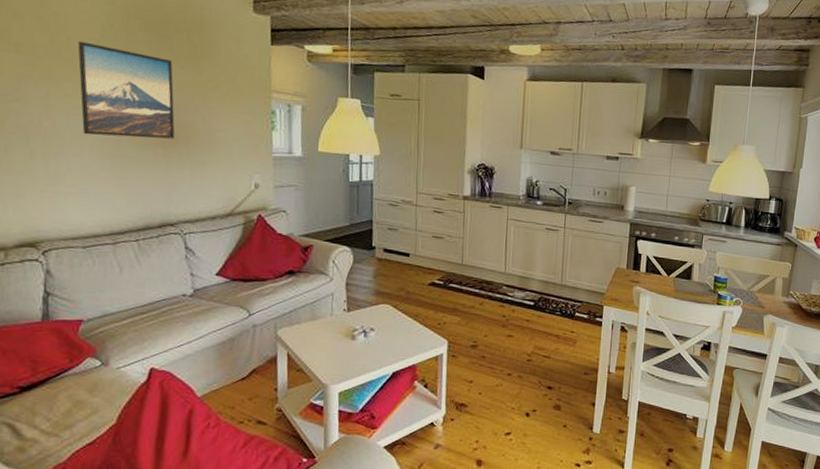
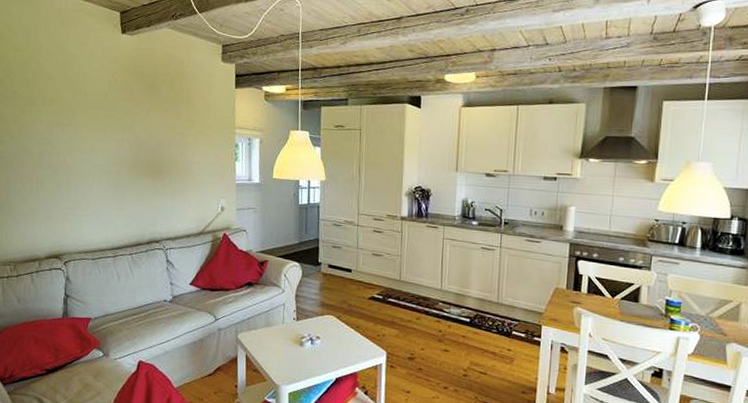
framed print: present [77,41,175,139] -> none [91,94,161,171]

